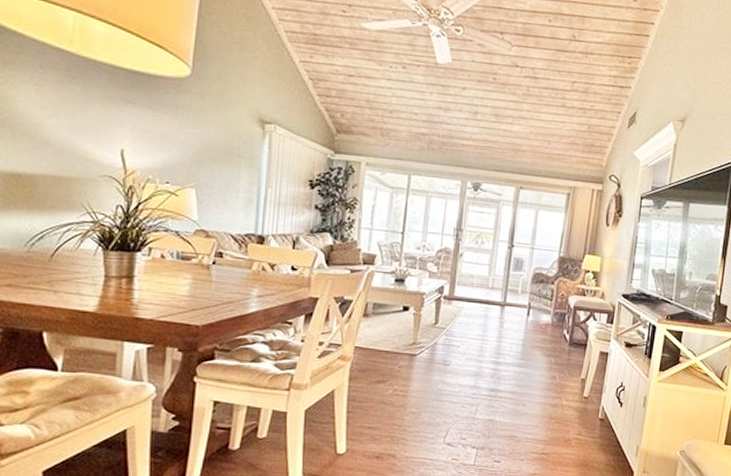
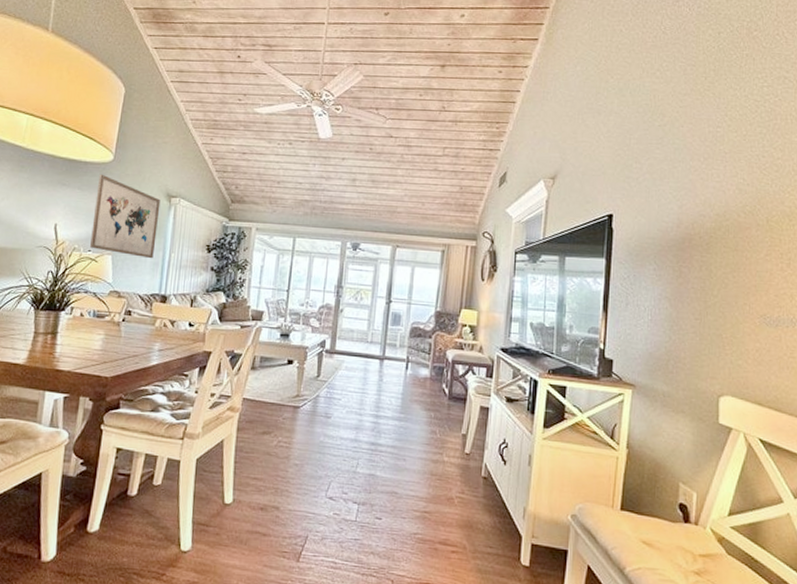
wall art: none [168,91,252,194] -> present [90,174,161,259]

